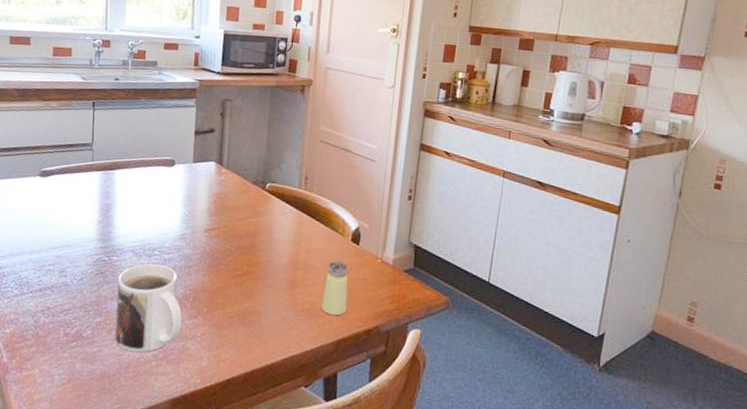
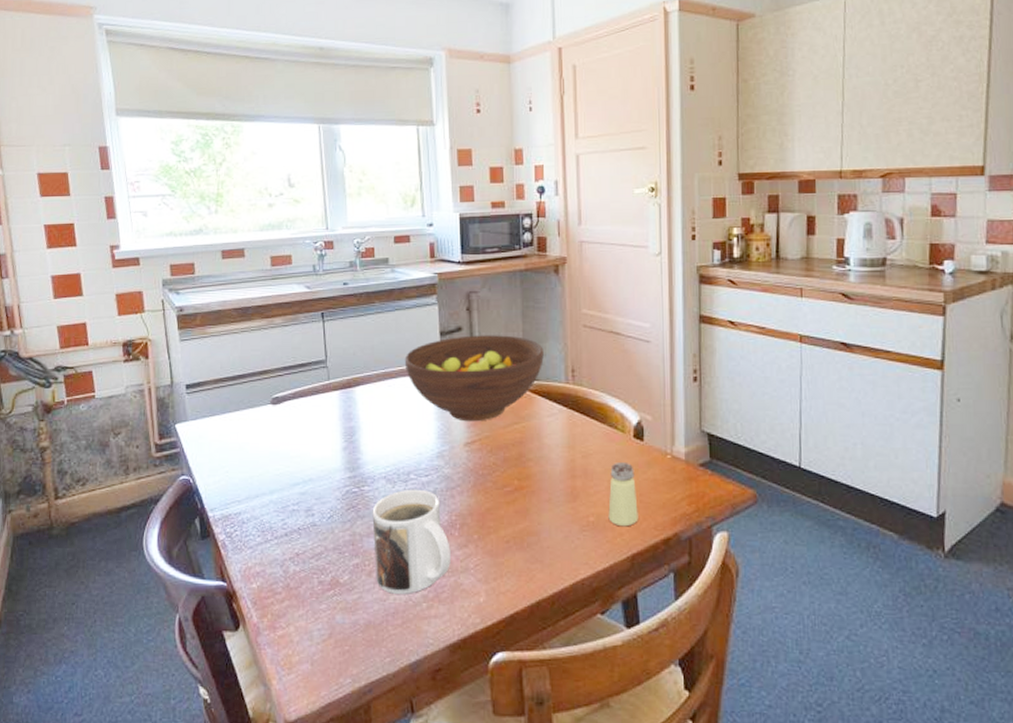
fruit bowl: none [160,137,283,212] -> present [404,335,544,422]

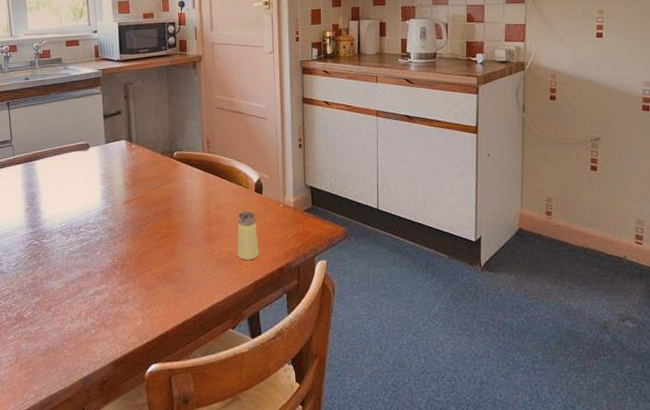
mug: present [372,489,451,594] -> none [50,239,114,324]
fruit bowl: present [404,335,544,422] -> none [75,116,185,185]

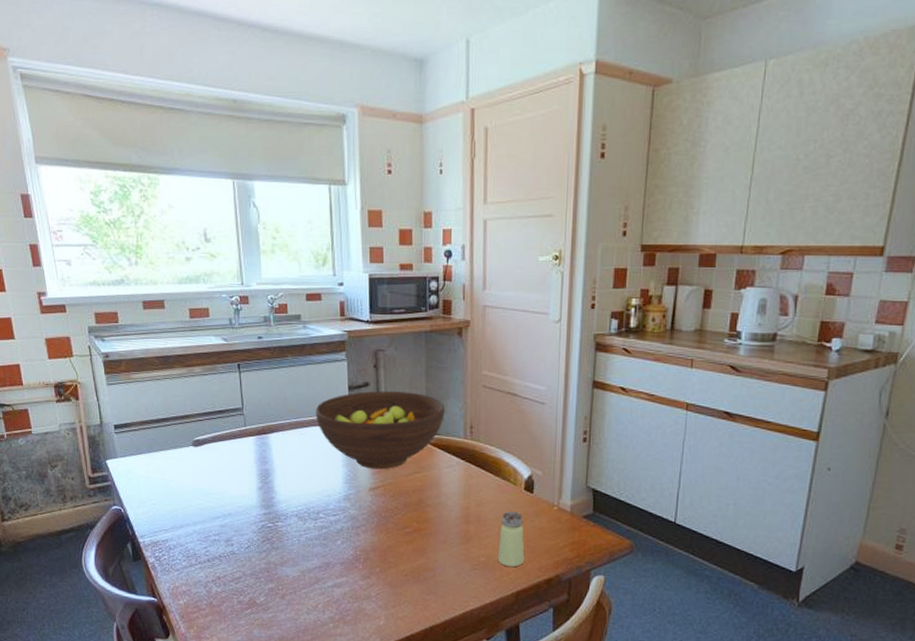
fruit bowl: none [75,116,185,185] -> present [315,391,445,470]

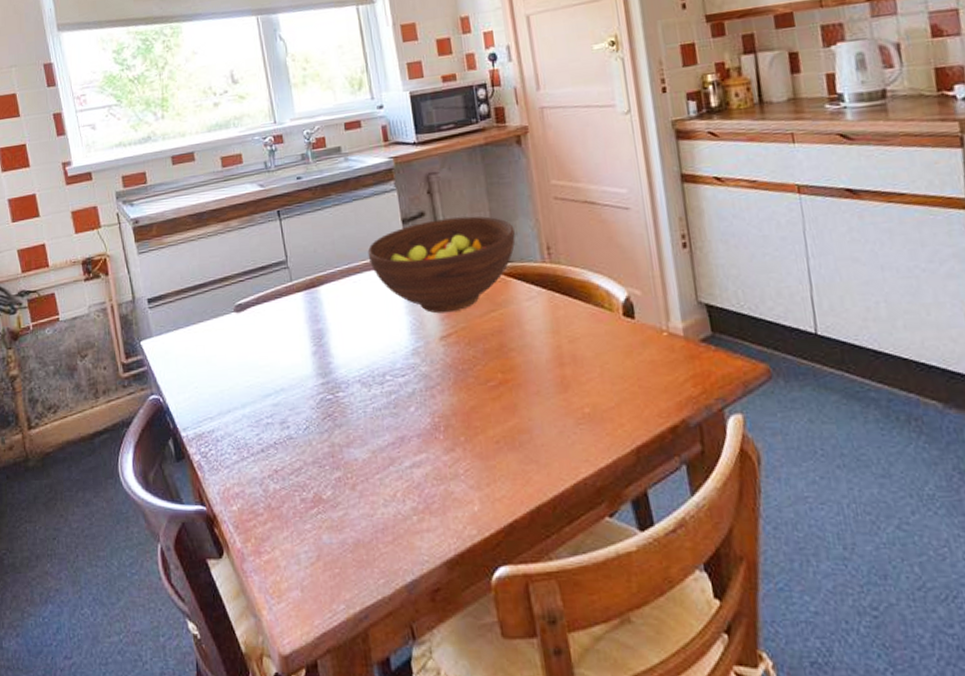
saltshaker: present [497,511,525,567] -> none [601,344,639,417]

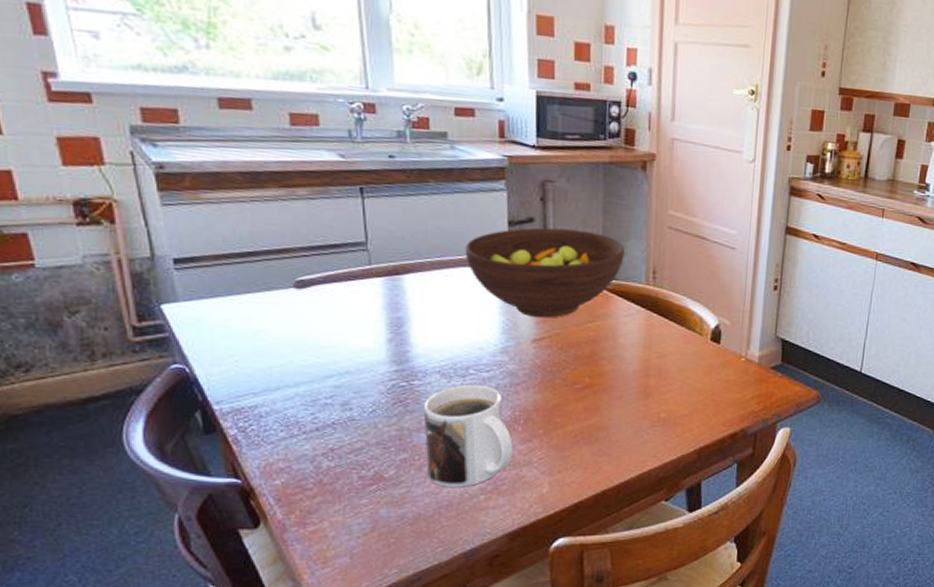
mug: none [349,391,439,508] -> present [423,384,513,487]

